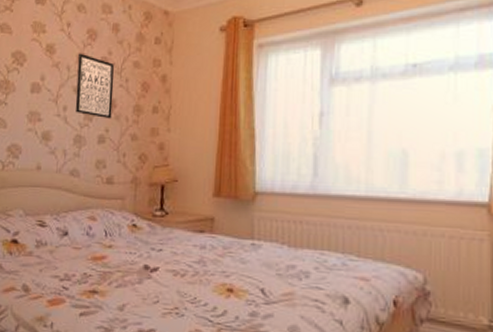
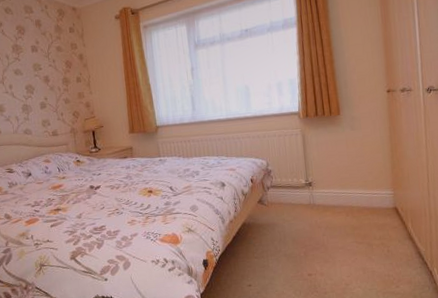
wall art: present [75,53,114,119] -> none [13,44,48,91]

